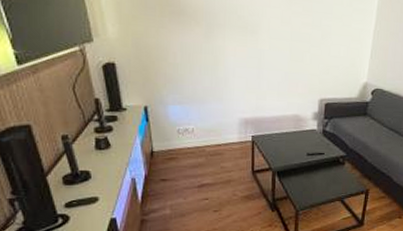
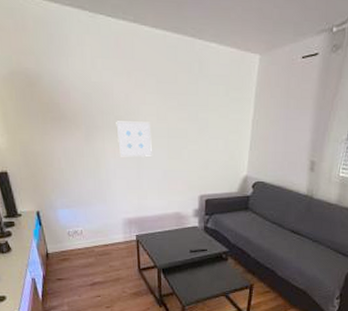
wall art: none [238,20,275,58] -> present [116,121,152,157]

